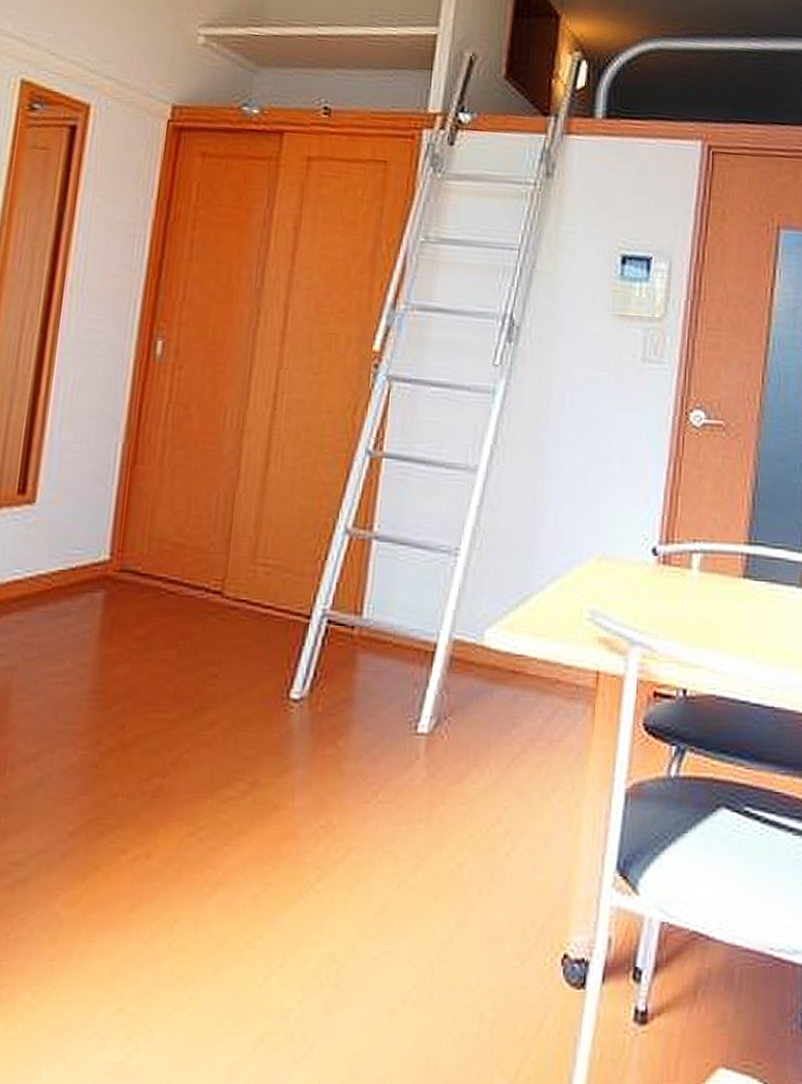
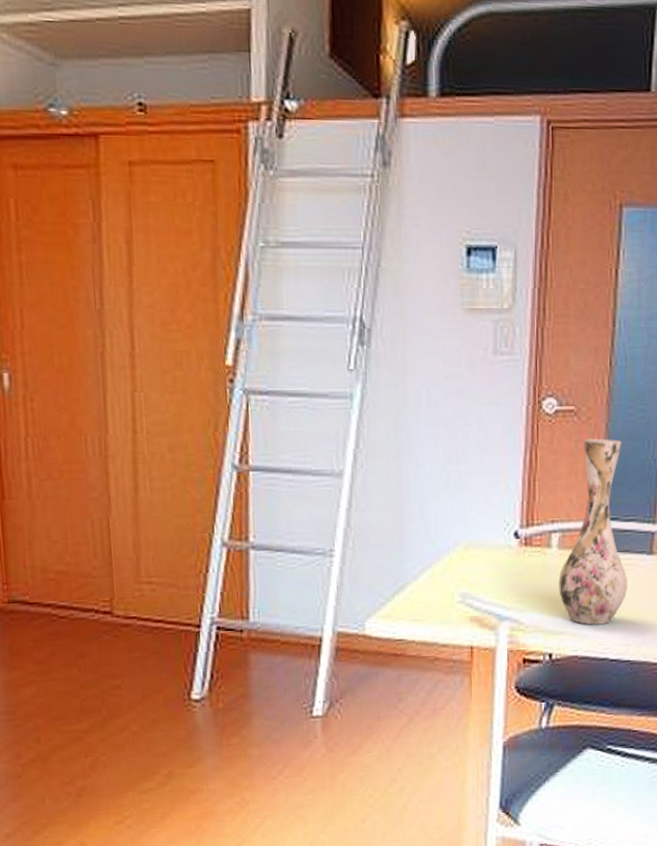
vase: none [697,455,774,662] -> present [558,438,627,625]

